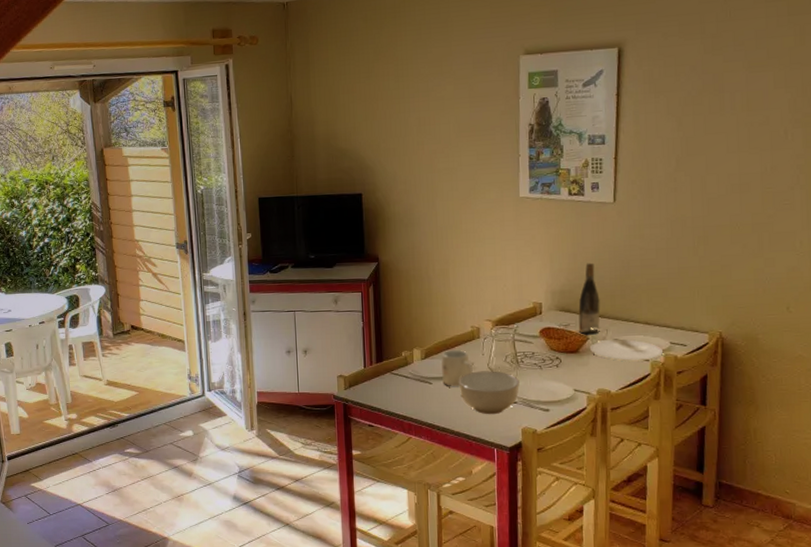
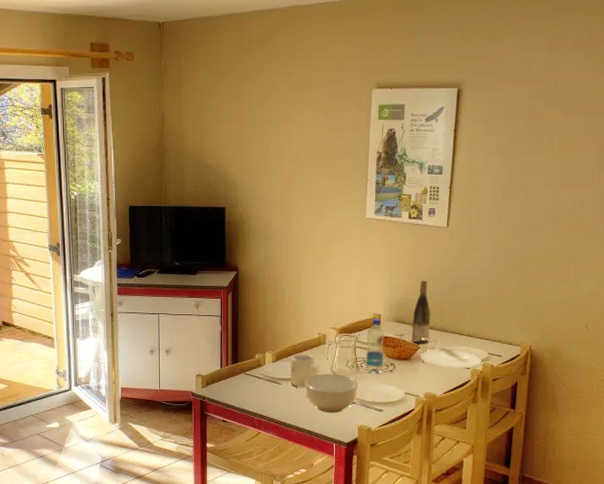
bottle: none [527,307,548,369] -> present [366,318,384,374]

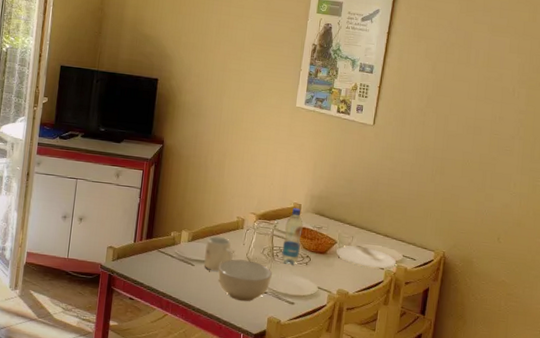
wine bottle: present [411,280,431,344] -> none [328,174,351,240]

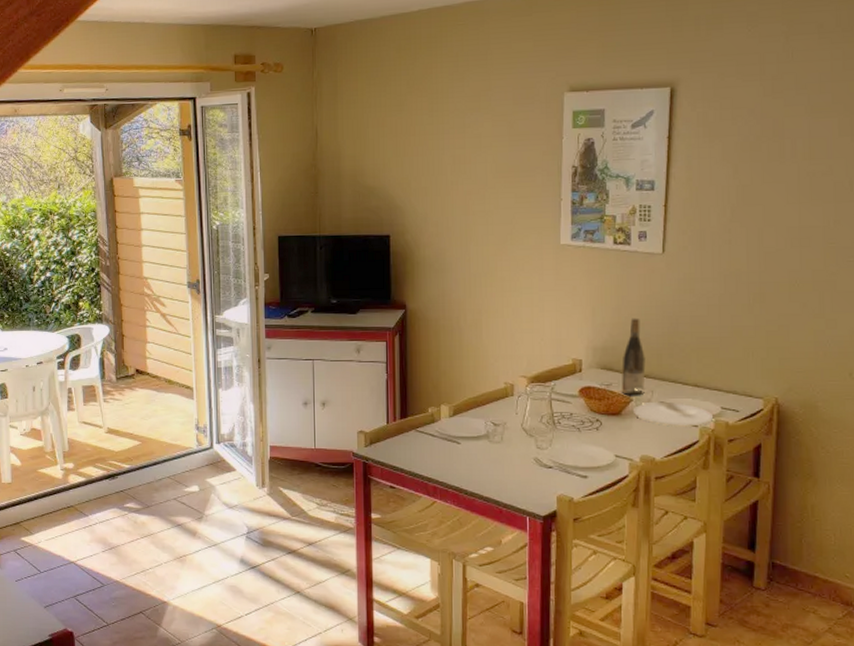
mug: present [204,235,233,272] -> none [471,407,505,448]
bowl: present [218,259,272,302] -> none [489,431,556,480]
bottle: present [281,208,303,265] -> none [564,365,587,432]
wine bottle: none [328,174,351,240] -> present [621,318,646,396]

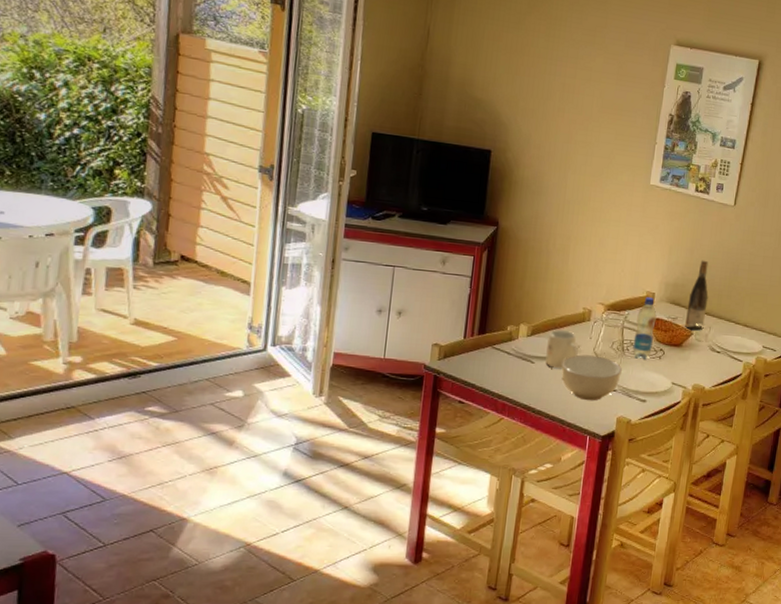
mug: none [471,407,505,448] -> present [545,329,578,369]
bowl: none [489,431,556,480] -> present [561,354,622,401]
bottle: none [564,365,587,432] -> present [632,297,657,359]
plate: present [632,401,713,427] -> none [692,337,755,362]

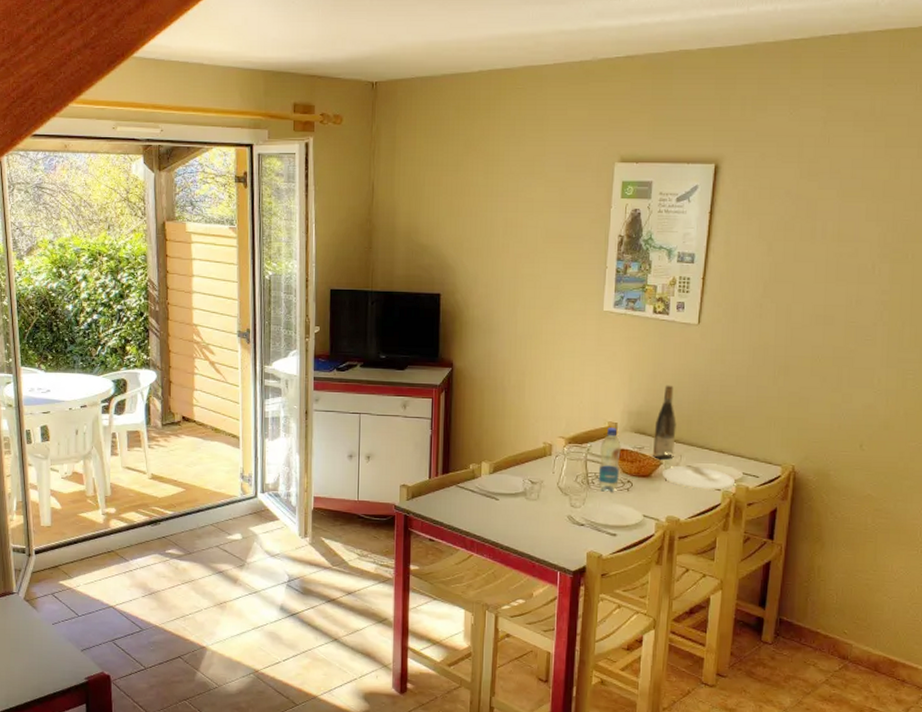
mug: present [545,329,578,369] -> none [509,465,542,505]
bowl: present [561,354,622,401] -> none [526,490,588,536]
plate: none [692,337,755,362] -> present [662,465,735,490]

